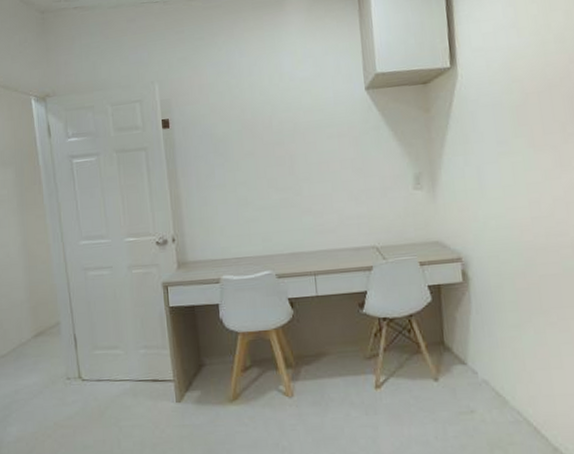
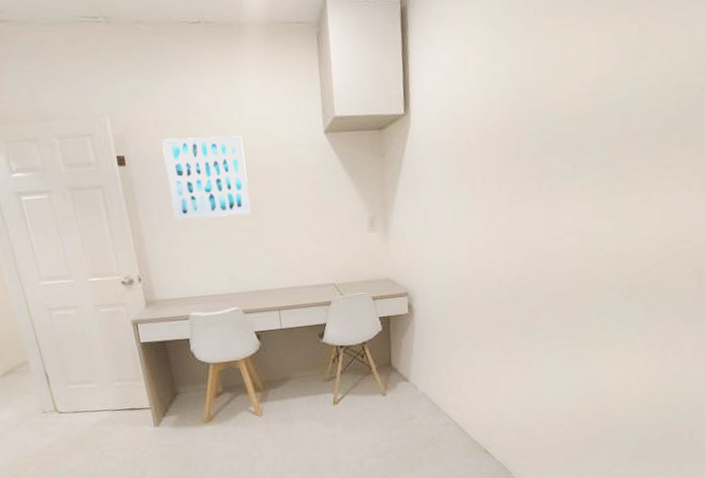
wall art: none [205,96,289,179] -> present [162,136,251,220]

